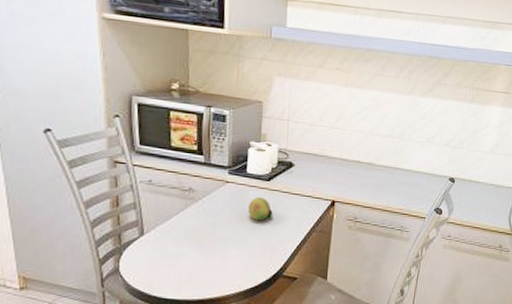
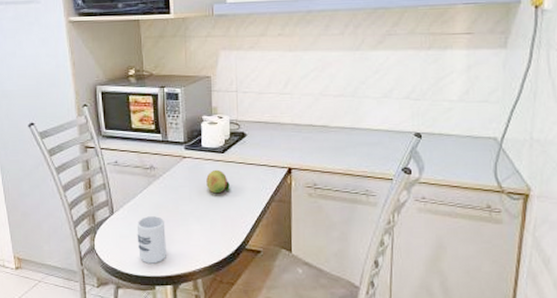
cup: none [168,239,201,287] -> present [136,216,166,264]

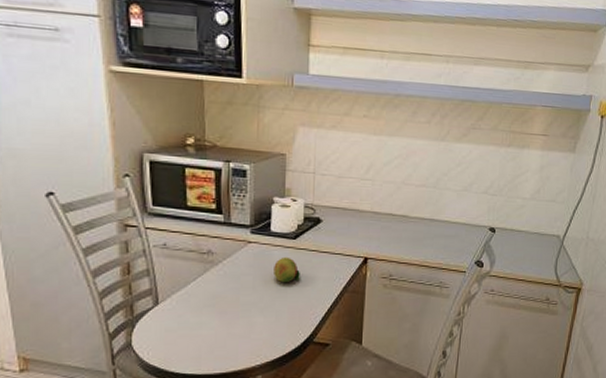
cup: present [136,216,166,264] -> none [186,307,223,361]

